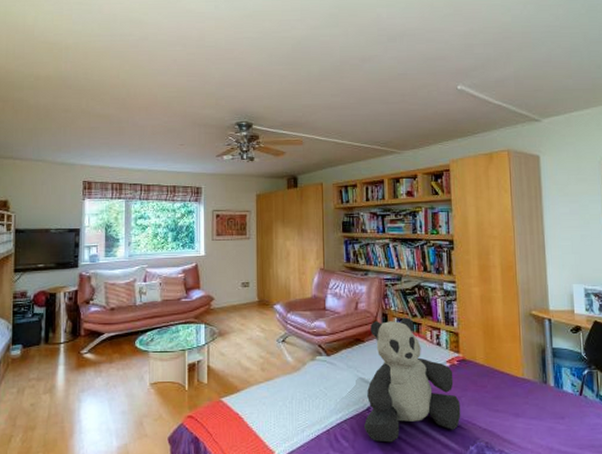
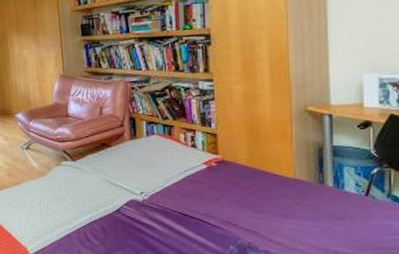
teddy bear: present [364,317,461,443] -> none [115,120,220,242]

